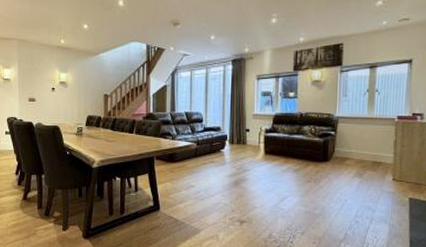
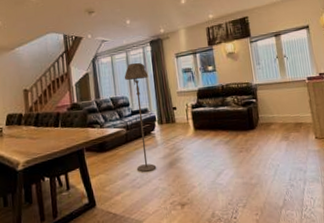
floor lamp: none [201,80,226,187] -> present [124,62,157,172]

